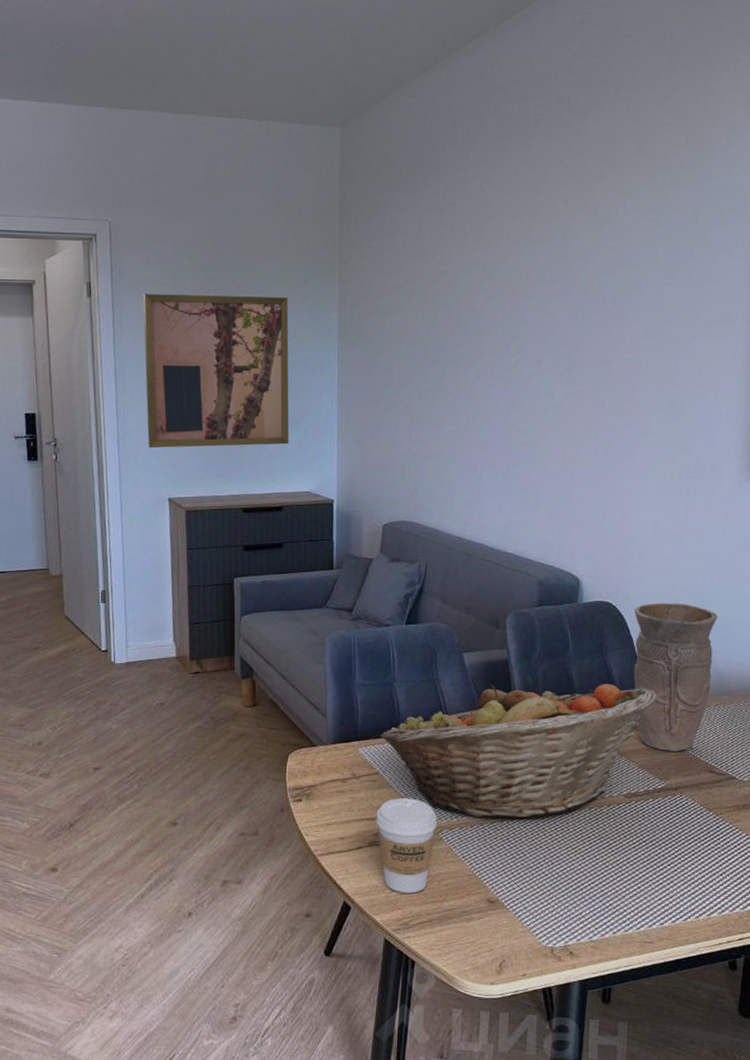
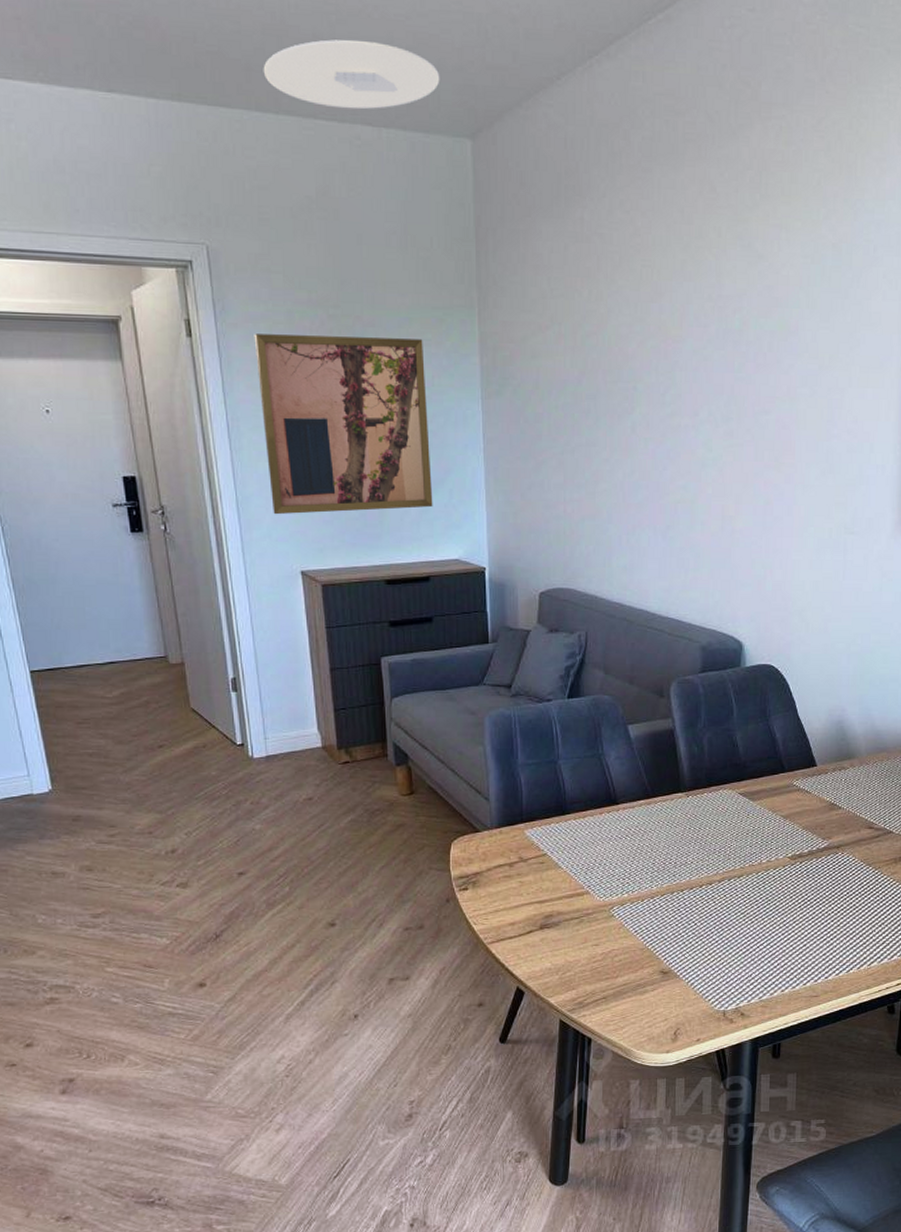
ceiling light: none [166,51,316,107] -> present [263,39,440,110]
coffee cup: present [376,797,437,894] -> none [546,877,607,973]
fruit basket: present [380,684,657,819] -> none [546,748,819,891]
vase: present [633,602,718,752] -> none [796,663,876,811]

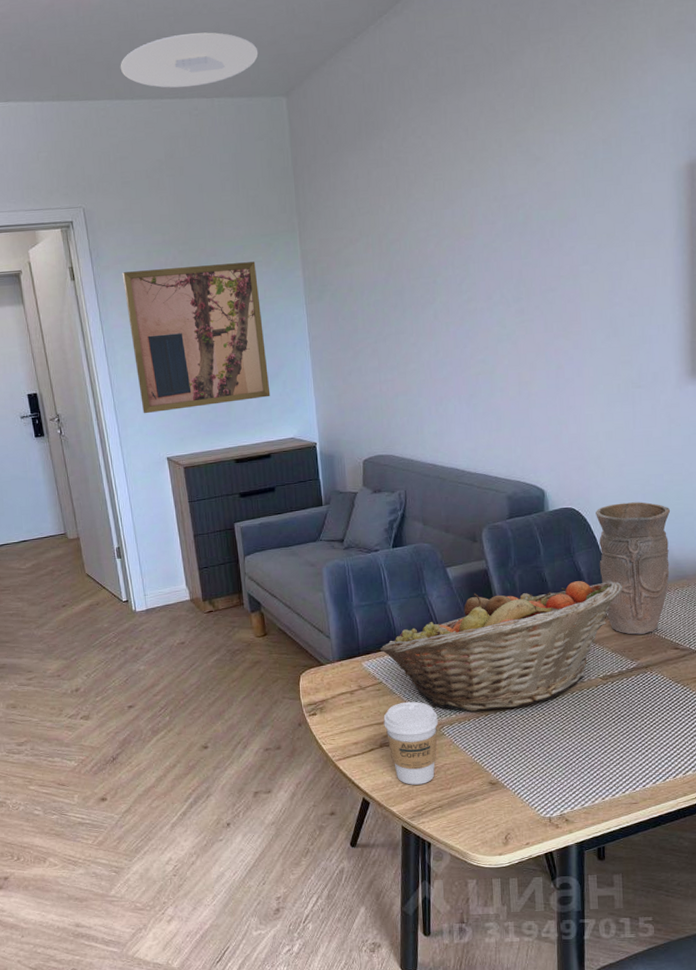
fruit basket: none [546,748,819,891] -> present [379,581,622,712]
coffee cup: none [546,877,607,973] -> present [383,701,438,785]
vase: none [796,663,876,811] -> present [596,502,671,635]

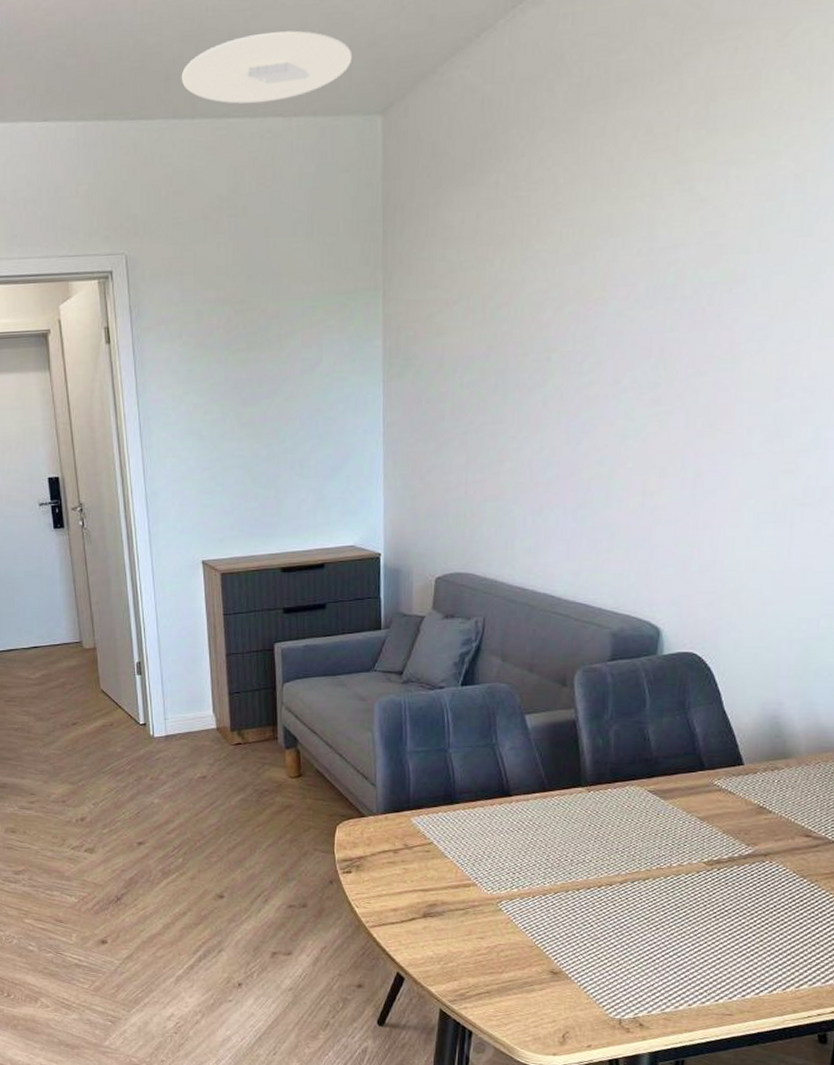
wall art: present [122,261,271,414] -> none [165,326,331,508]
fruit basket: present [379,581,622,712] -> none [433,743,747,888]
coffee cup: present [383,701,438,785] -> none [430,868,496,965]
vase: present [596,502,671,635] -> none [720,651,824,815]

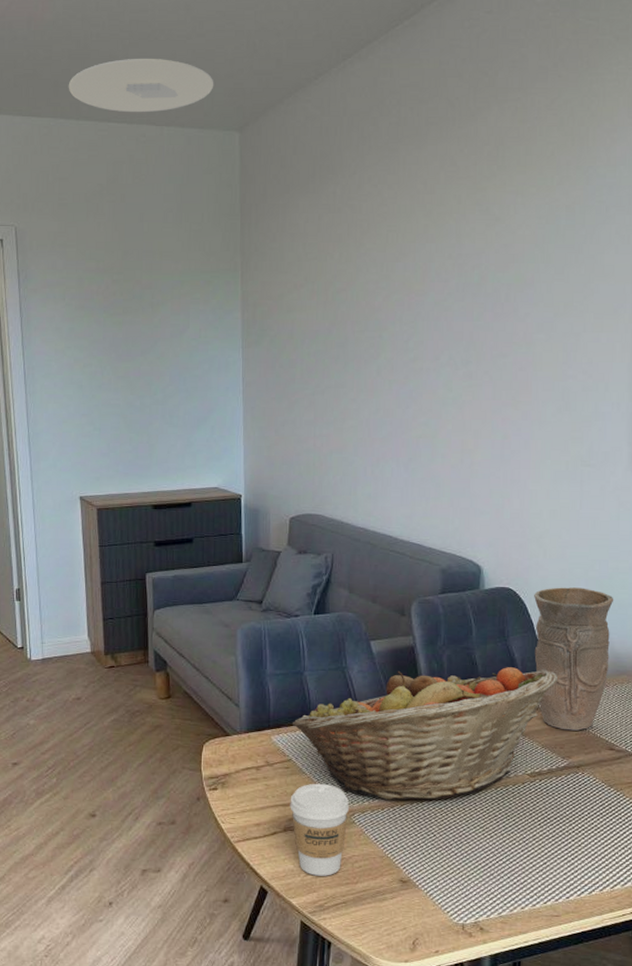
coffee cup: none [430,868,496,965] -> present [290,783,349,876]
fruit basket: none [433,743,747,888] -> present [292,667,558,801]
vase: none [720,651,824,815] -> present [534,587,614,731]

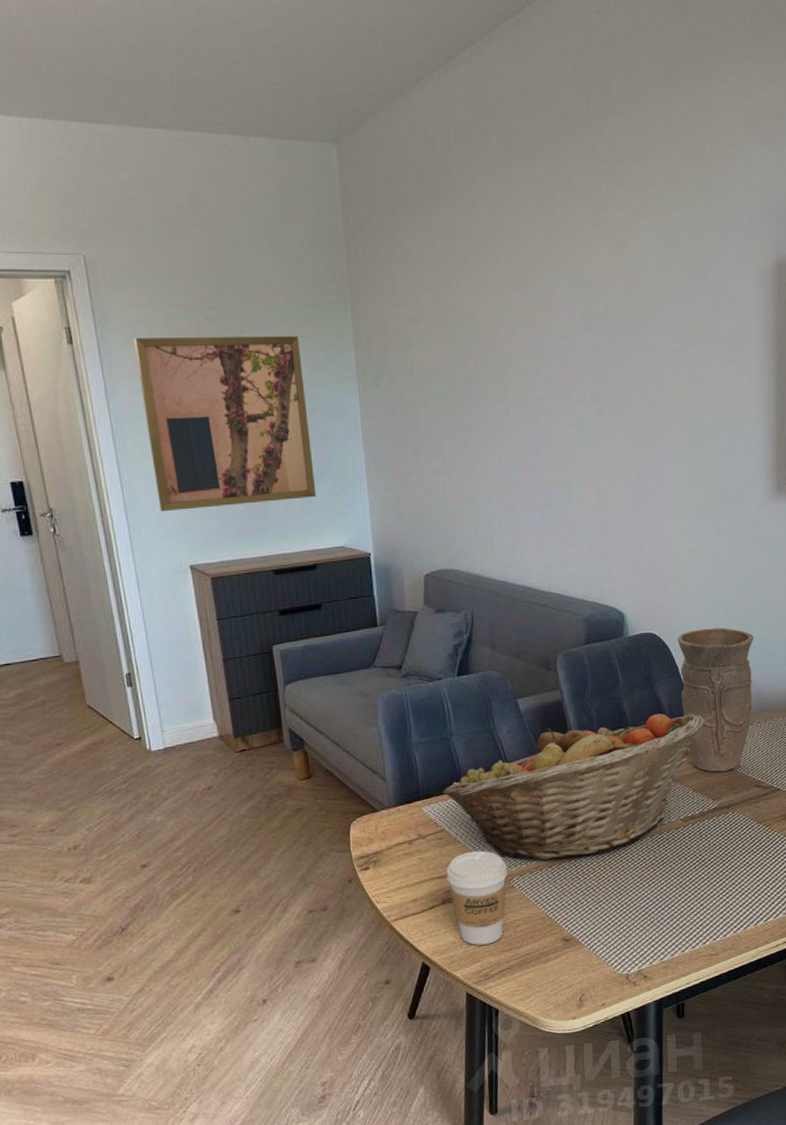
wall art: none [50,297,197,448] -> present [133,336,317,512]
ceiling light: present [68,59,214,113] -> none [131,55,303,120]

